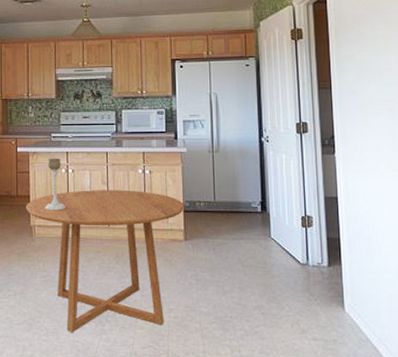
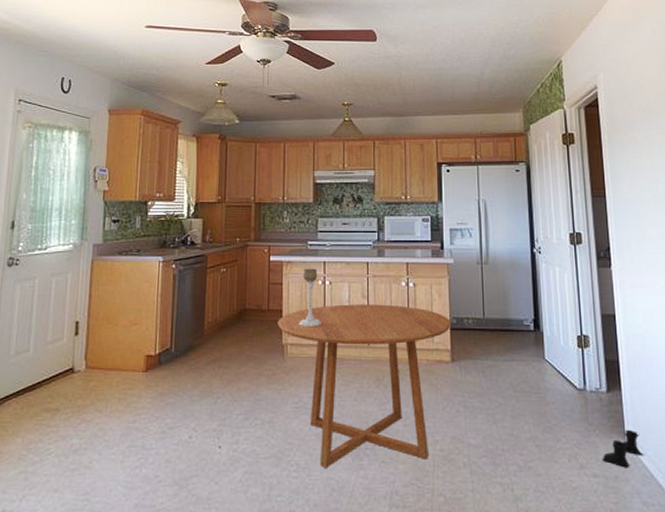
boots: none [323,299,361,333] -> present [603,429,644,468]

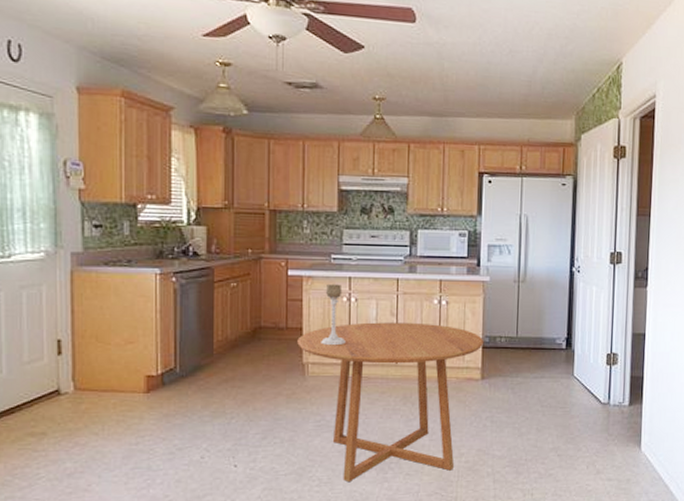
boots: present [603,429,644,468] -> none [618,438,655,472]

